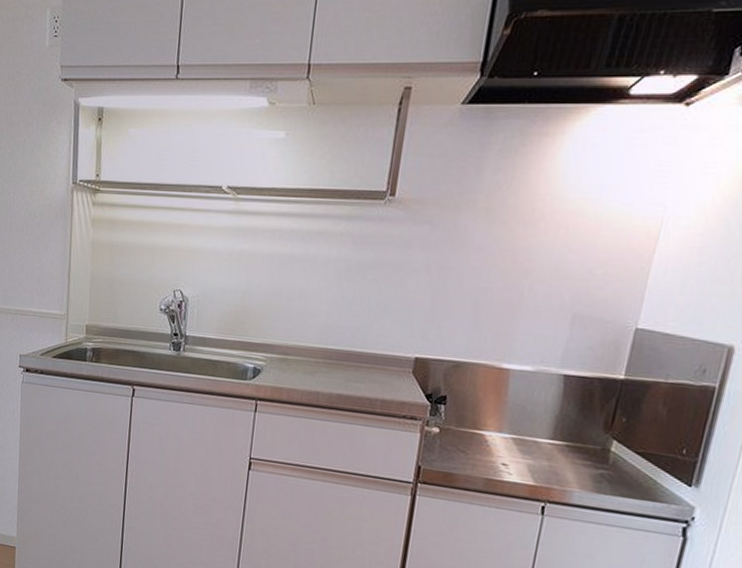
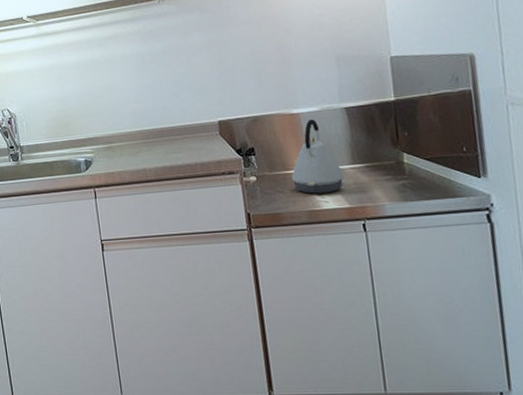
kettle: none [478,379,539,465] -> present [291,119,344,194]

